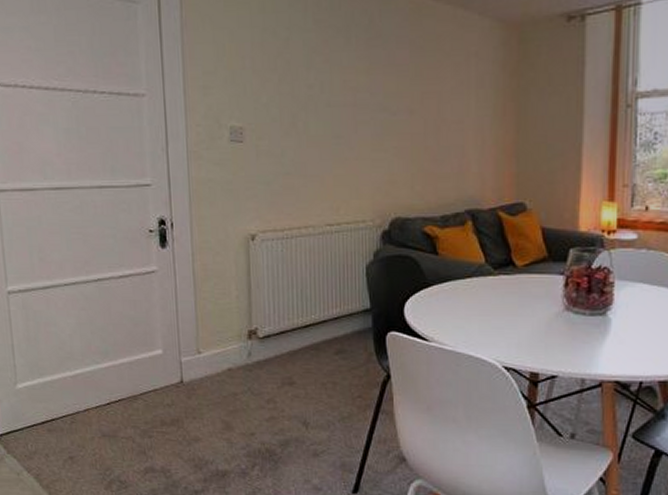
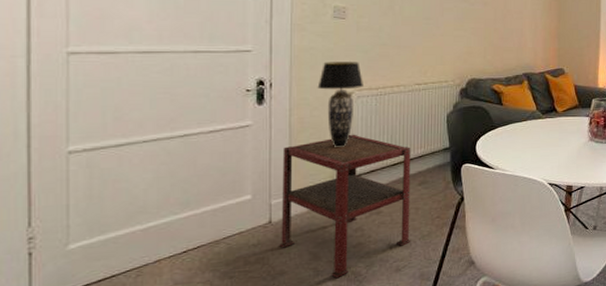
side table: none [188,286,330,454] -> present [279,134,411,279]
table lamp: none [218,196,267,301] -> present [317,62,363,147]

